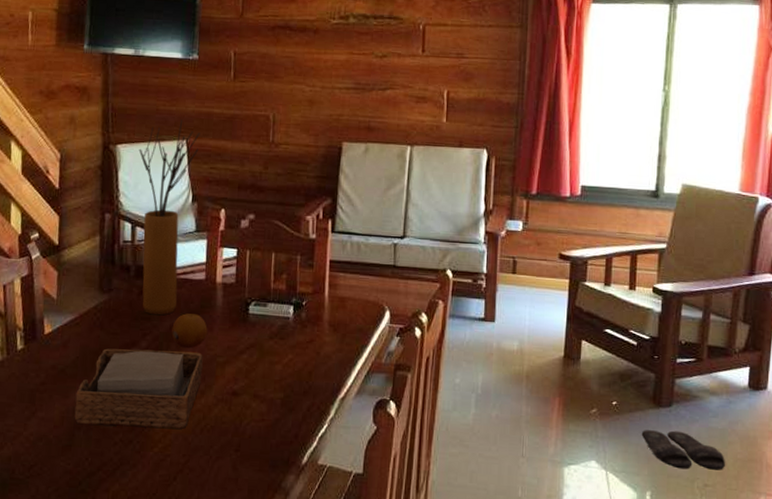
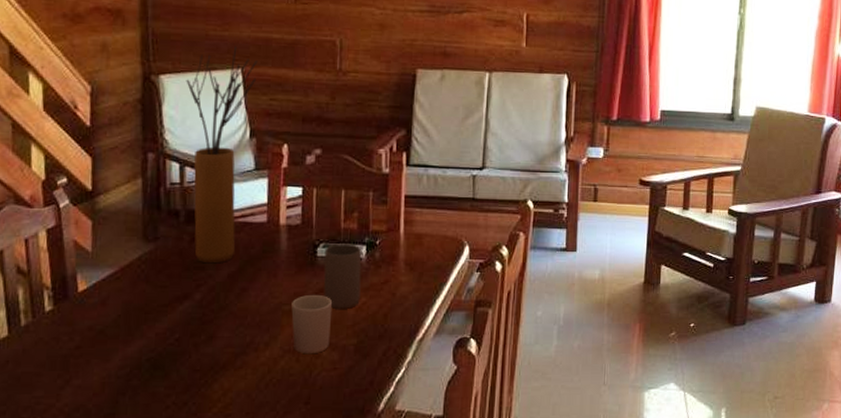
napkin holder: present [74,348,203,430] -> none [117,302,267,390]
fruit: present [171,313,208,349] -> none [230,260,271,298]
mug: none [225,348,262,405] -> present [291,294,333,354]
cup: none [254,302,289,364] -> present [324,243,362,309]
slippers: present [642,430,725,470] -> none [718,347,793,384]

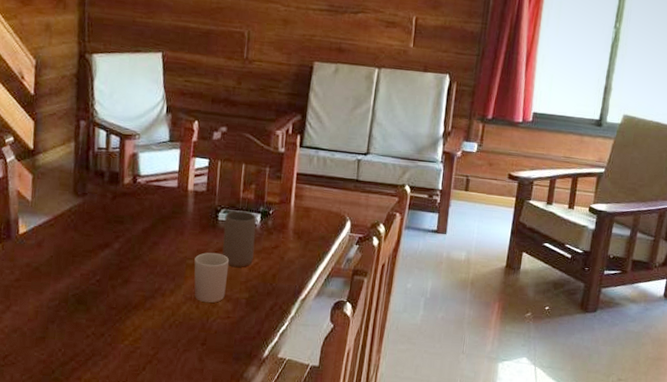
vase: present [186,46,258,264] -> none [114,32,176,220]

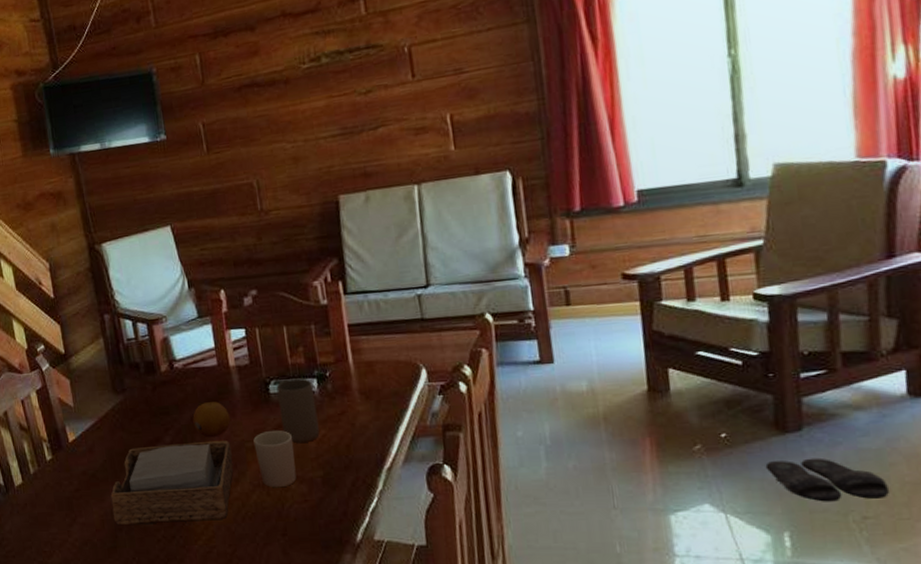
napkin holder: none [48,249,173,325] -> present [110,441,233,526]
fruit: none [143,218,178,251] -> present [192,402,230,438]
slippers: none [569,332,638,367] -> present [767,457,889,502]

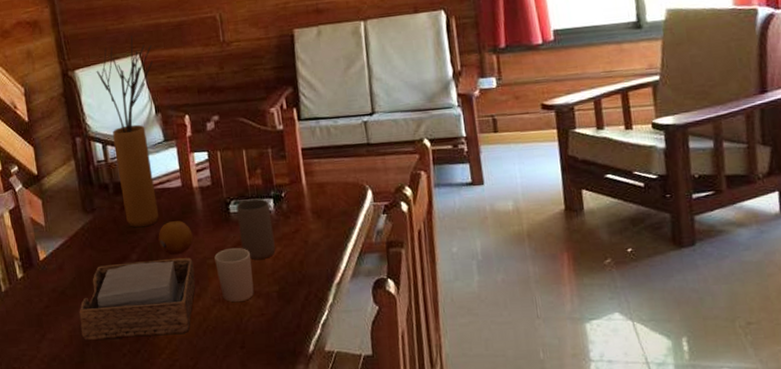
vase: none [124,205,193,409] -> present [96,35,159,228]
slippers: present [767,457,889,502] -> none [666,269,768,309]

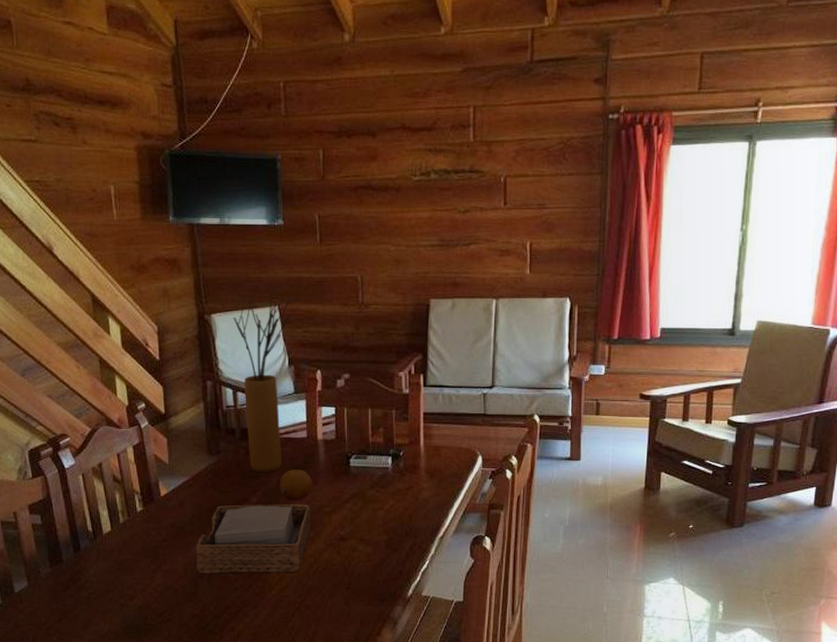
mug: present [214,247,254,303] -> none [331,498,365,548]
cup: present [236,198,276,260] -> none [356,455,388,510]

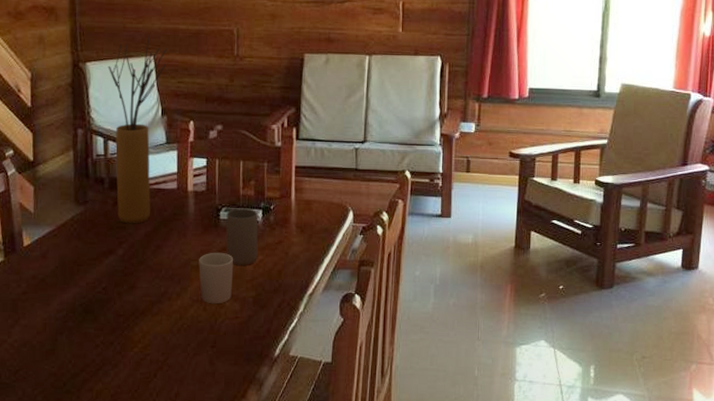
napkin holder: present [196,504,311,574] -> none [56,257,178,330]
fruit: present [279,470,313,501] -> none [147,221,181,254]
mug: none [331,498,365,548] -> present [199,252,234,304]
cup: none [356,455,388,510] -> present [226,208,258,265]

